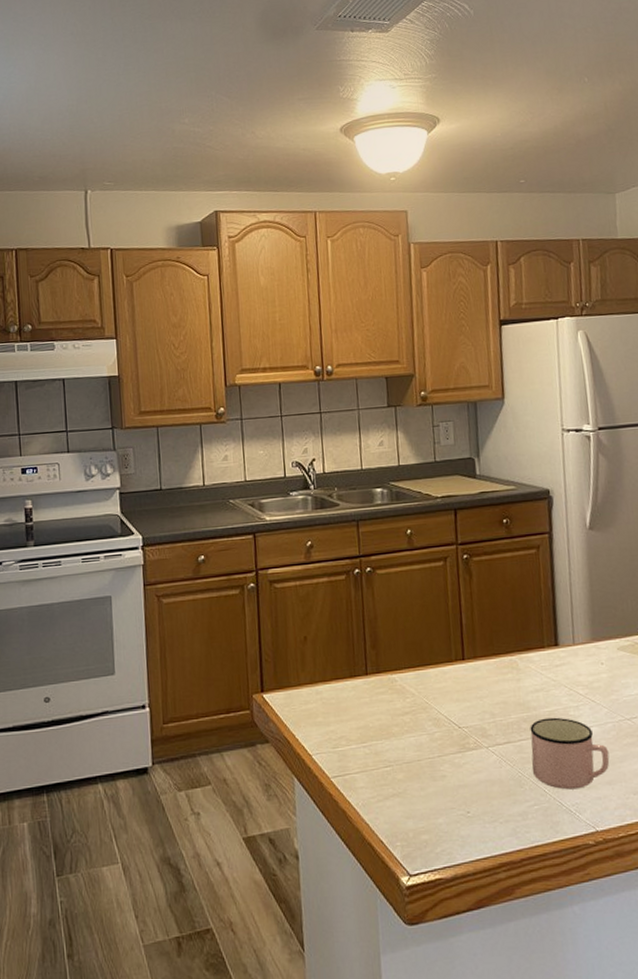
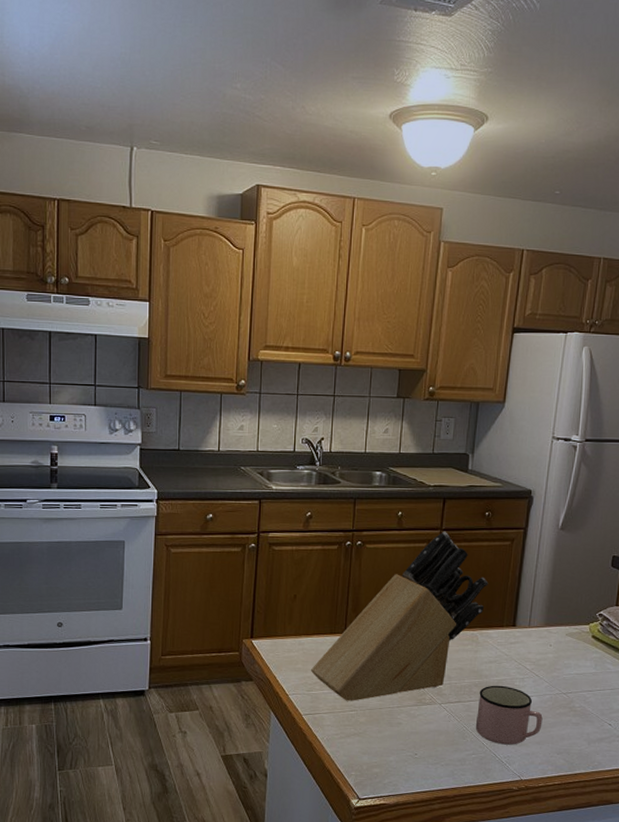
knife block: none [332,545,520,756] -> present [310,531,489,701]

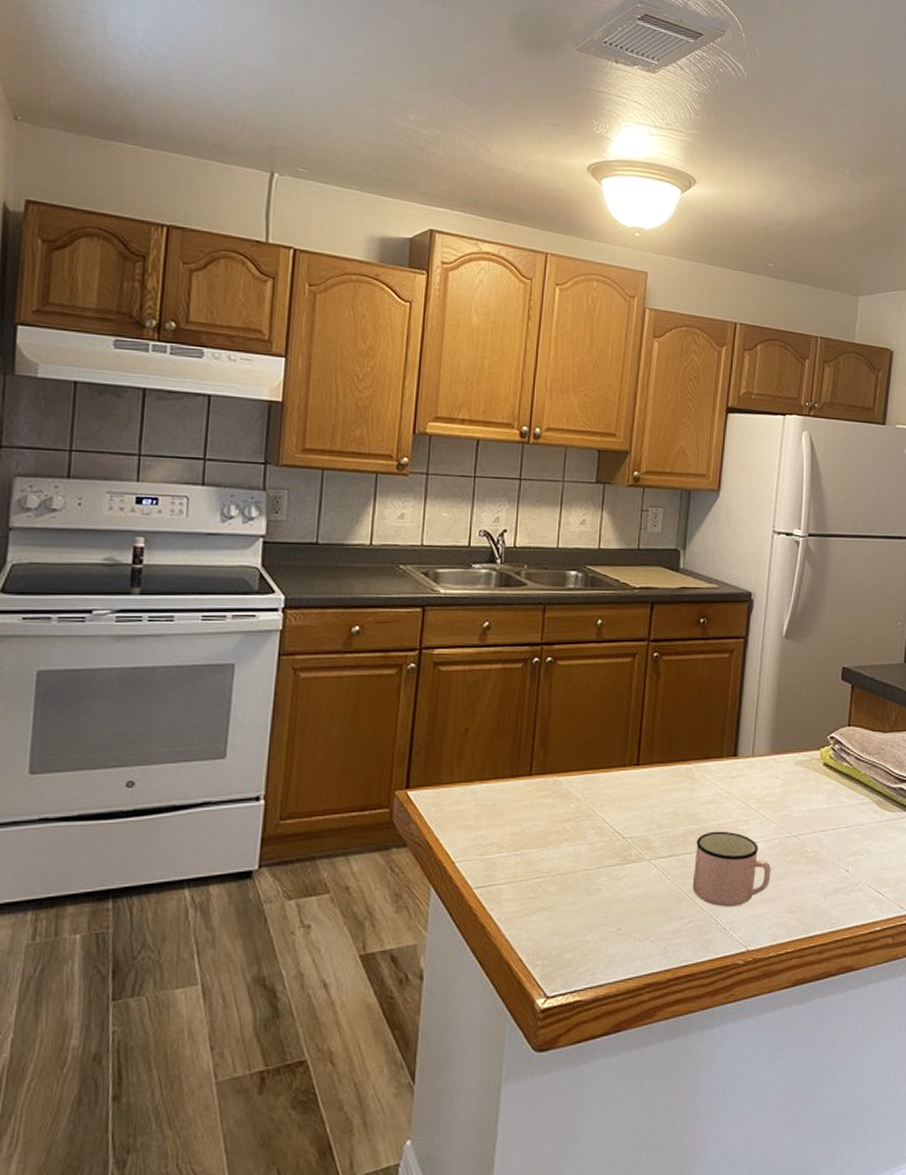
knife block: present [310,531,489,701] -> none [484,642,705,865]

